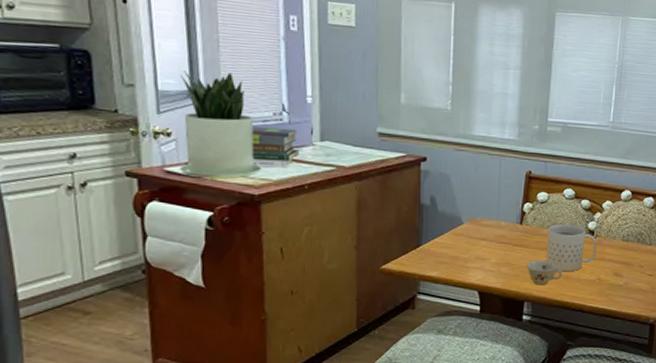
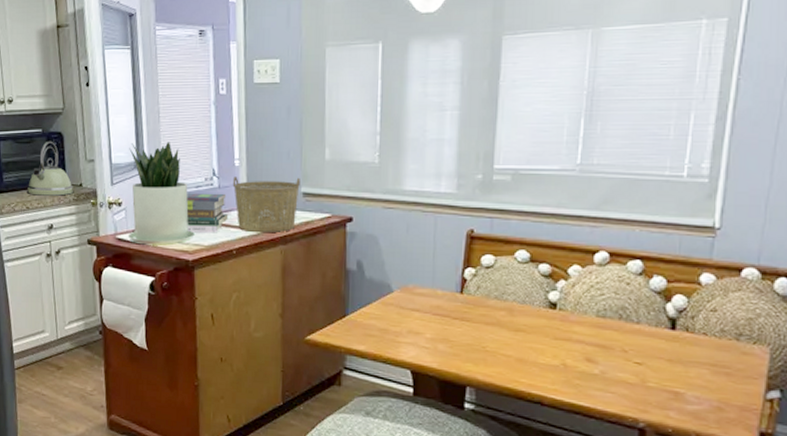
kettle: none [36,58,107,122] -> present [26,141,74,197]
basket: none [304,113,376,170] -> present [232,177,300,234]
teacup: present [527,260,563,285] -> none [469,337,515,368]
mug: present [546,225,597,272] -> none [493,295,560,354]

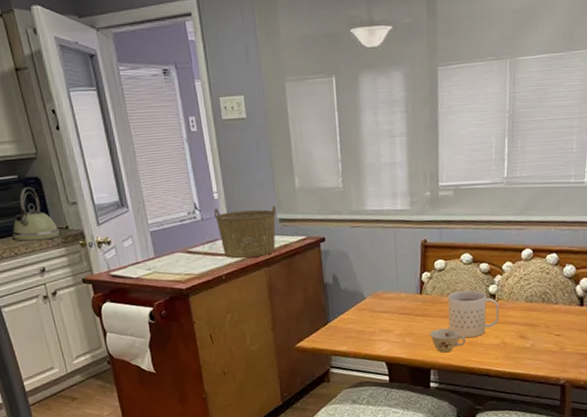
planter: present [129,142,195,246] -> none [110,180,185,279]
books: present [186,193,229,233] -> none [172,225,215,264]
teacup: none [469,337,515,368] -> present [430,328,466,353]
mug: none [493,295,560,354] -> present [447,290,499,338]

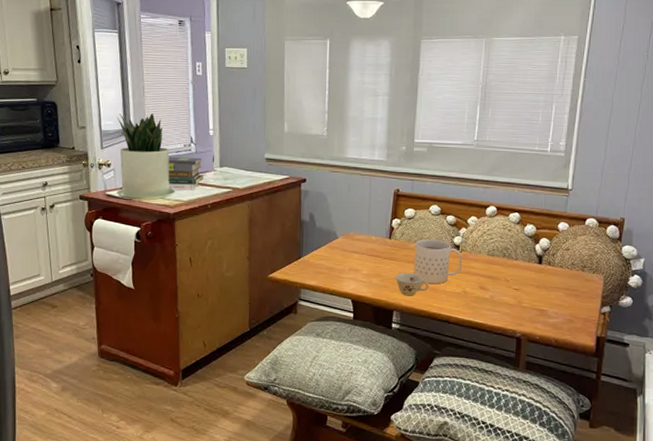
kettle: present [12,186,61,242] -> none [22,109,67,158]
planter: none [110,180,185,279] -> present [117,113,175,201]
books: none [172,225,215,264] -> present [168,156,204,191]
basket: present [213,205,276,259] -> none [207,144,264,191]

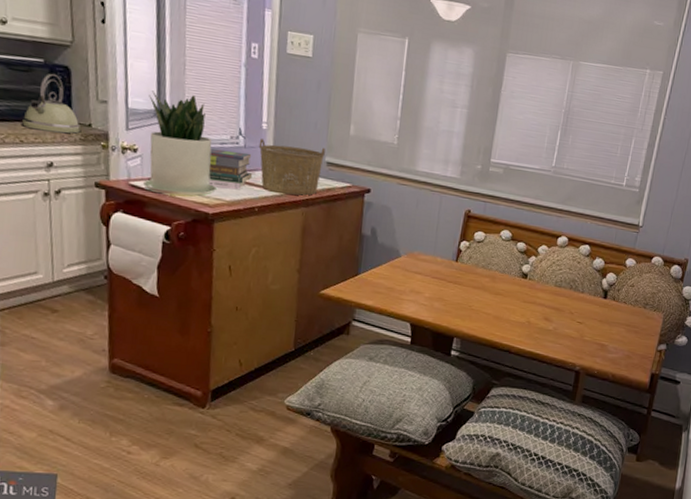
kettle: none [22,109,67,158] -> present [20,73,81,135]
basket: none [207,144,264,191] -> present [258,139,325,196]
teacup: present [395,273,429,296] -> none [459,298,493,323]
mug: present [413,239,462,284] -> none [478,265,529,313]

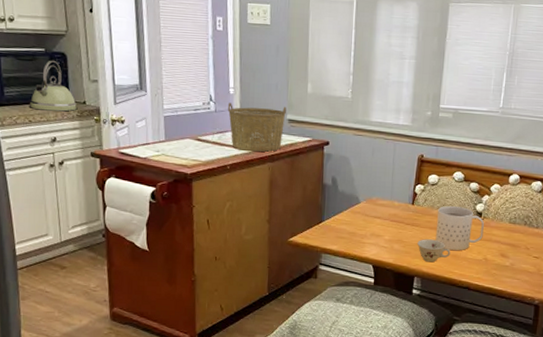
planter: present [143,90,216,197] -> none [131,67,193,160]
books: present [208,148,253,190] -> none [185,114,224,151]
teacup: none [459,298,493,323] -> present [417,239,451,263]
mug: none [478,265,529,313] -> present [435,206,484,251]

